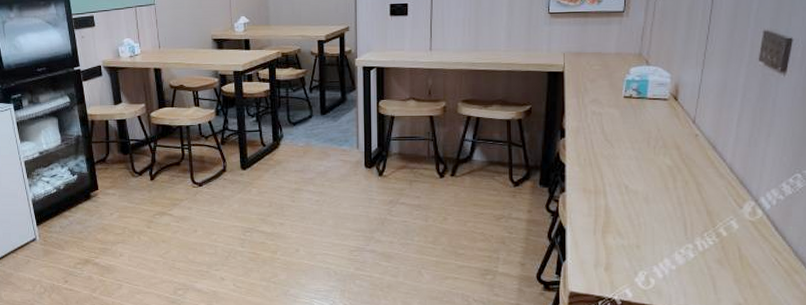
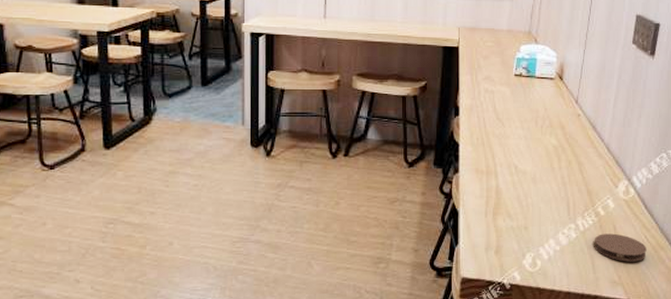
coaster: none [715,255,778,285] -> present [594,233,647,262]

